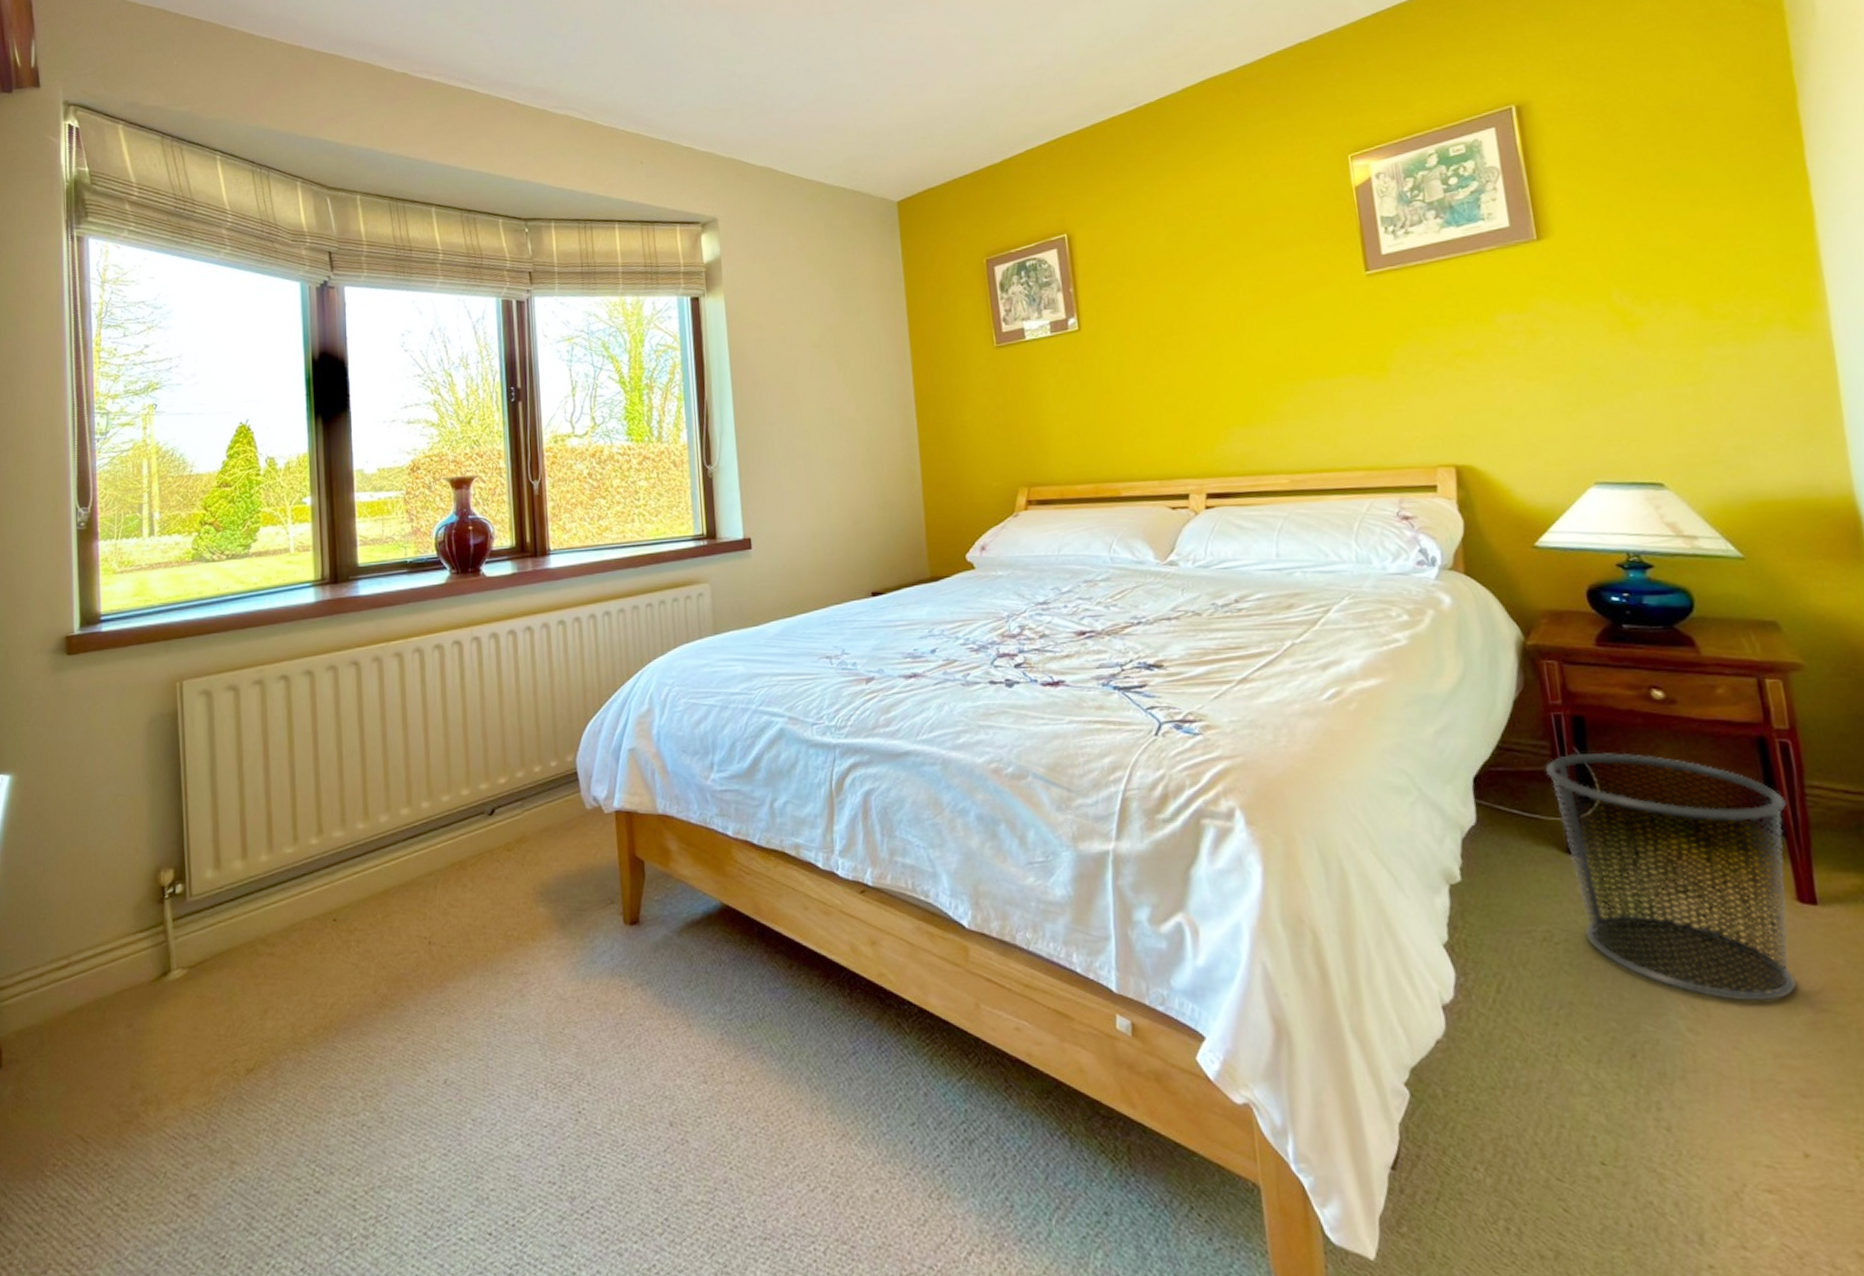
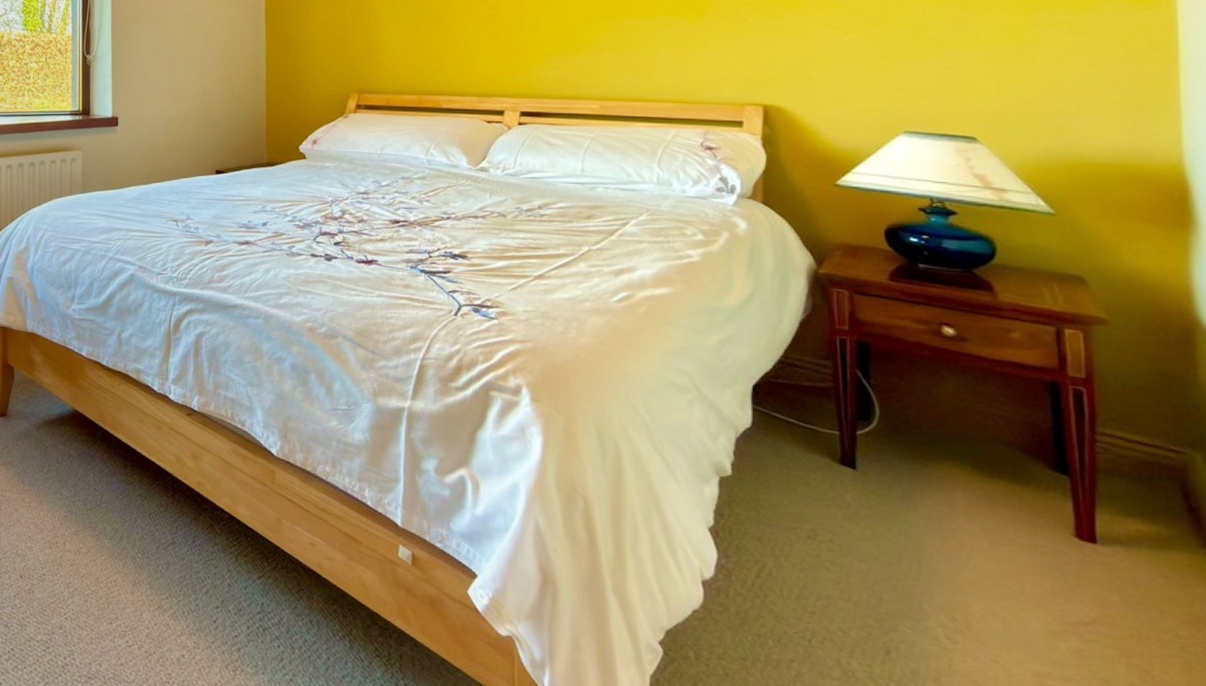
waste bin: present [1545,752,1796,1002] -> none [825,375,1074,624]

